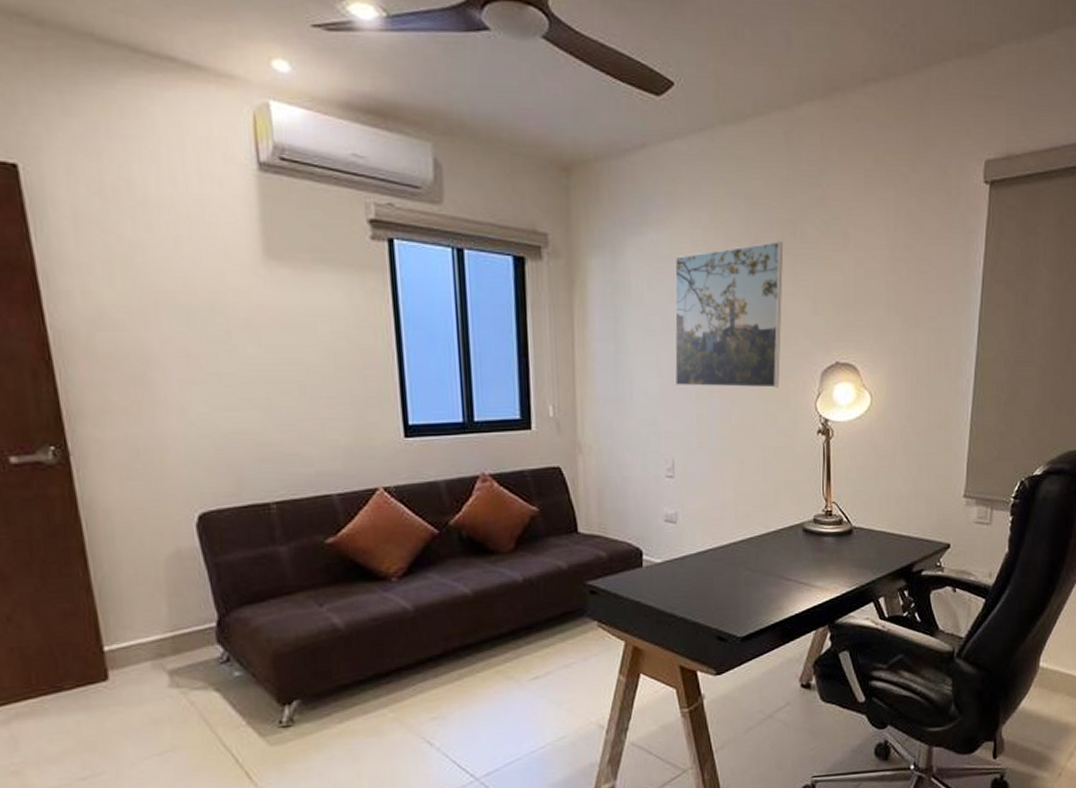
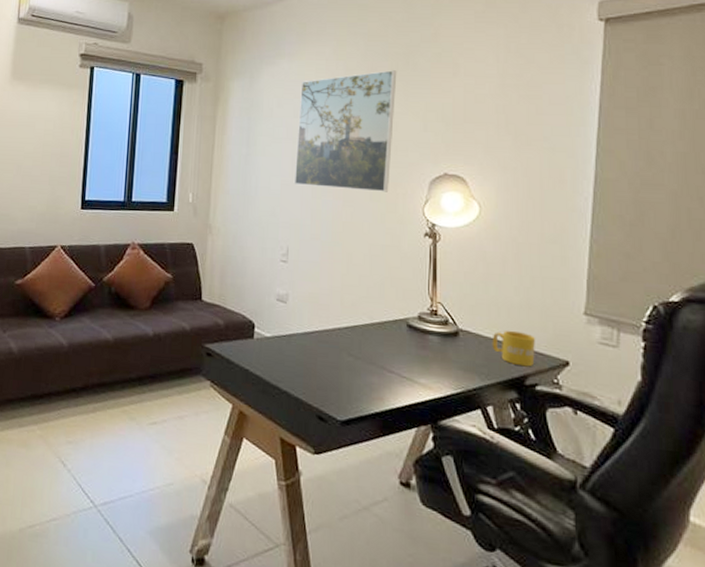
mug: none [883,521,921,555] -> present [492,330,535,367]

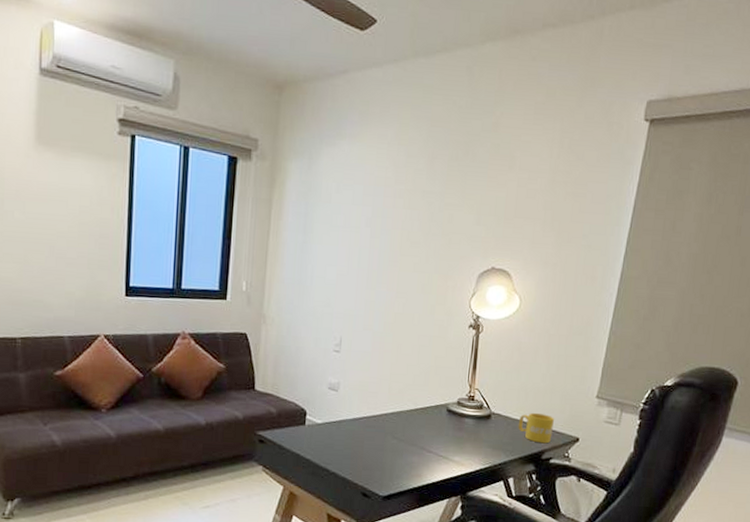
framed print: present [293,70,397,192] -> none [349,159,457,285]

